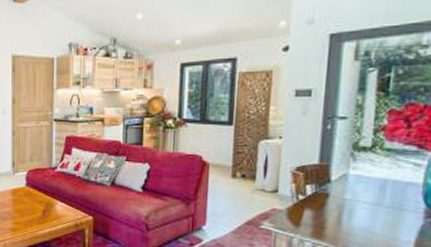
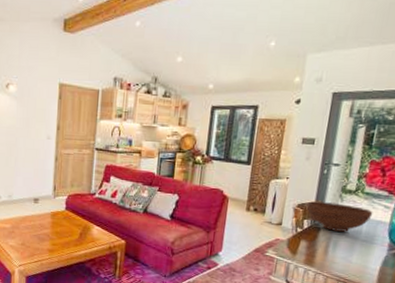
fruit bowl: none [308,163,399,197] -> present [306,201,373,232]

